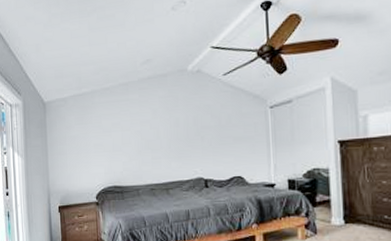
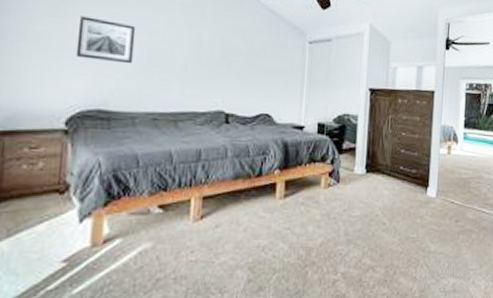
wall art: none [95,119,133,151] -> present [75,16,136,64]

